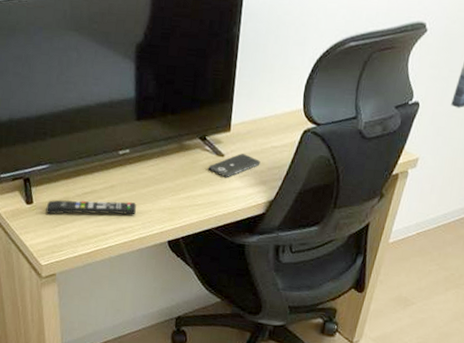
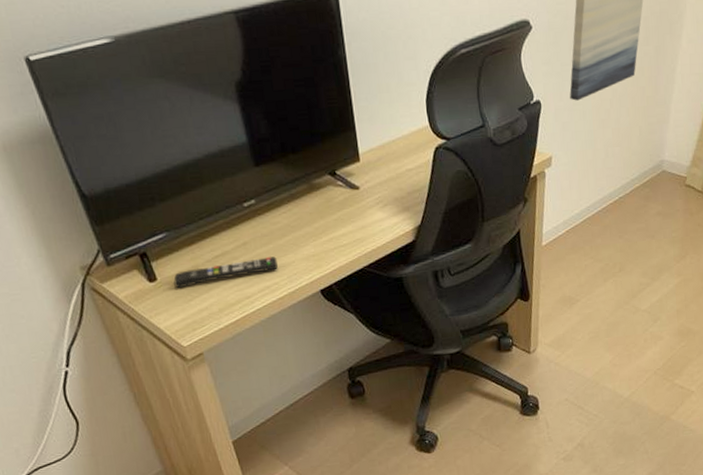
smartphone: present [208,153,261,177] -> none [345,182,399,211]

